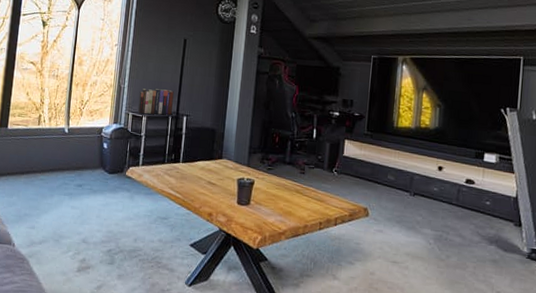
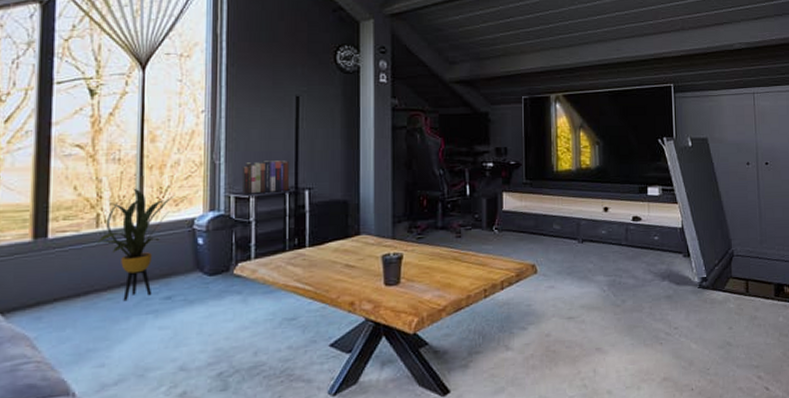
house plant: none [38,98,100,183] -> present [97,188,188,302]

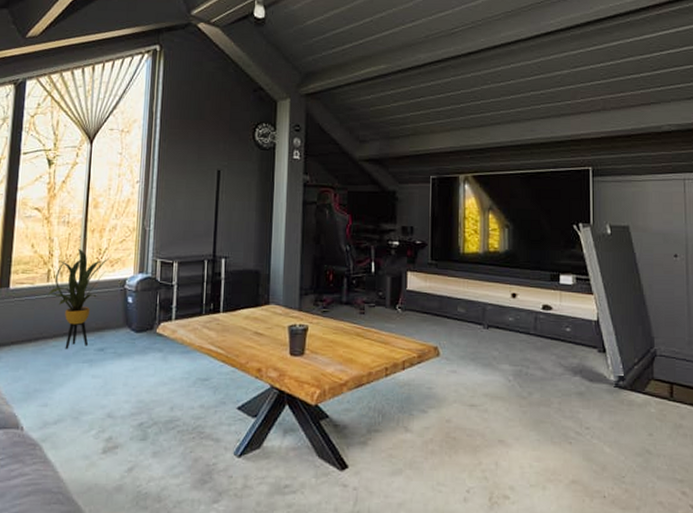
books: present [241,160,289,194] -> none [167,229,209,260]

